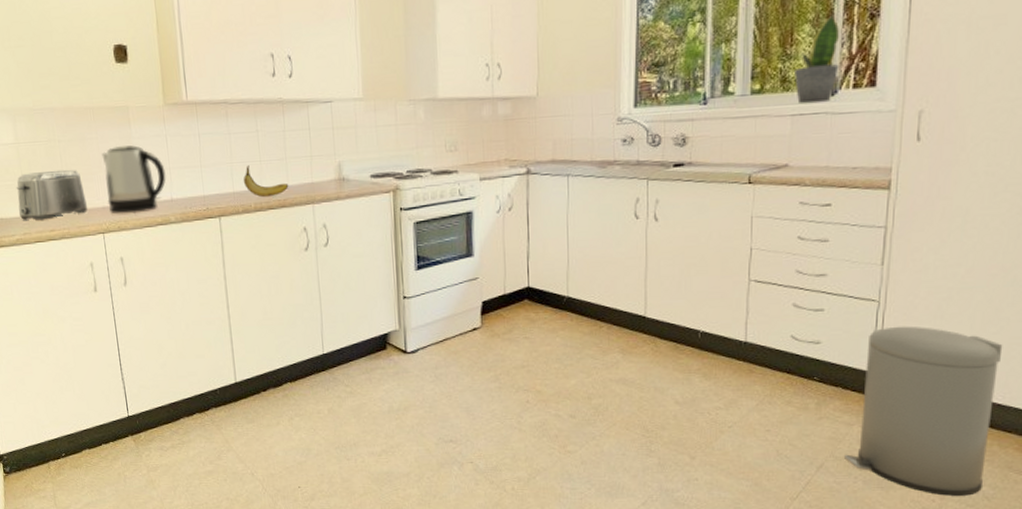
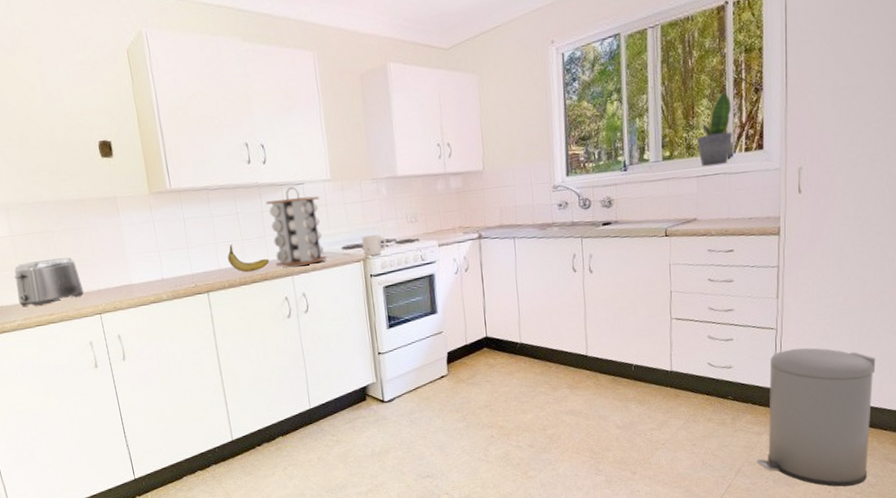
kettle: present [101,145,166,214] -> none [93,232,156,296]
spice rack: none [289,105,353,195] -> present [265,187,327,267]
mug: none [392,163,421,187] -> present [361,234,387,257]

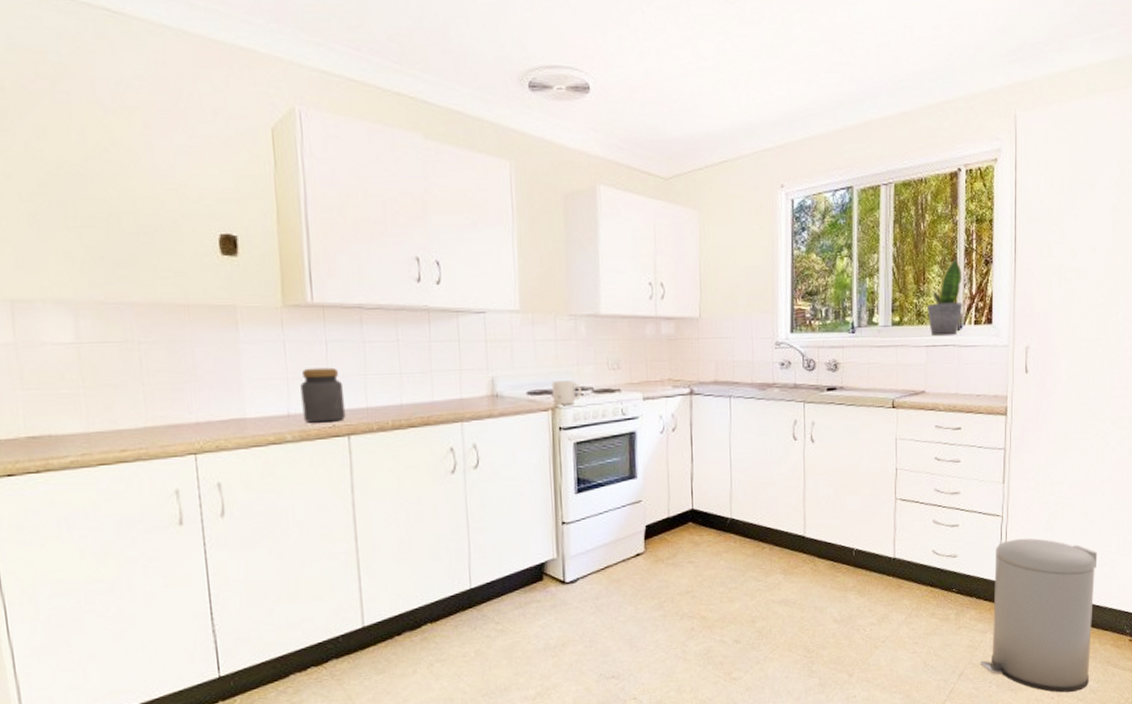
toaster: present [14,257,84,307] -> none [73,376,176,439]
jar: none [168,239,205,285] -> present [300,367,346,423]
fruit: present [227,244,270,273] -> none [379,378,434,414]
spice rack: present [265,187,327,267] -> none [435,315,508,412]

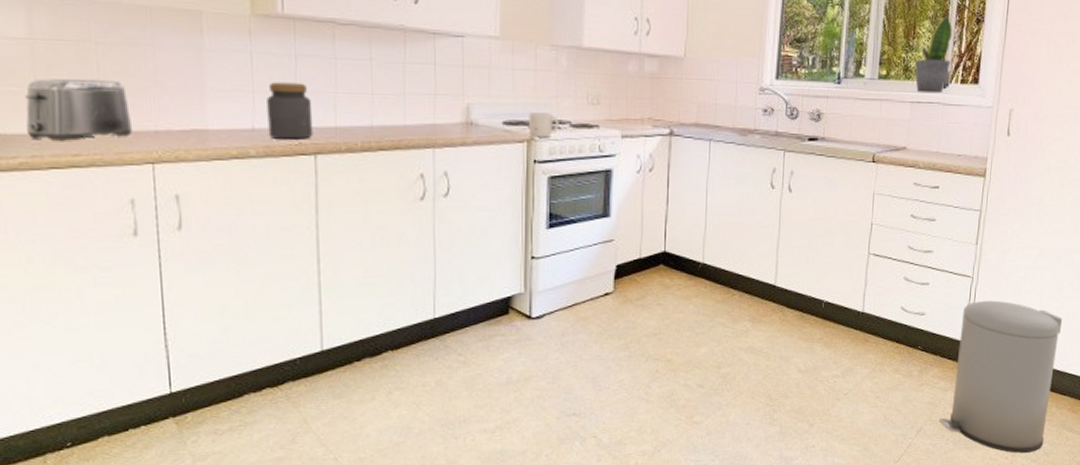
toaster: none [73,376,176,439] -> present [24,78,133,142]

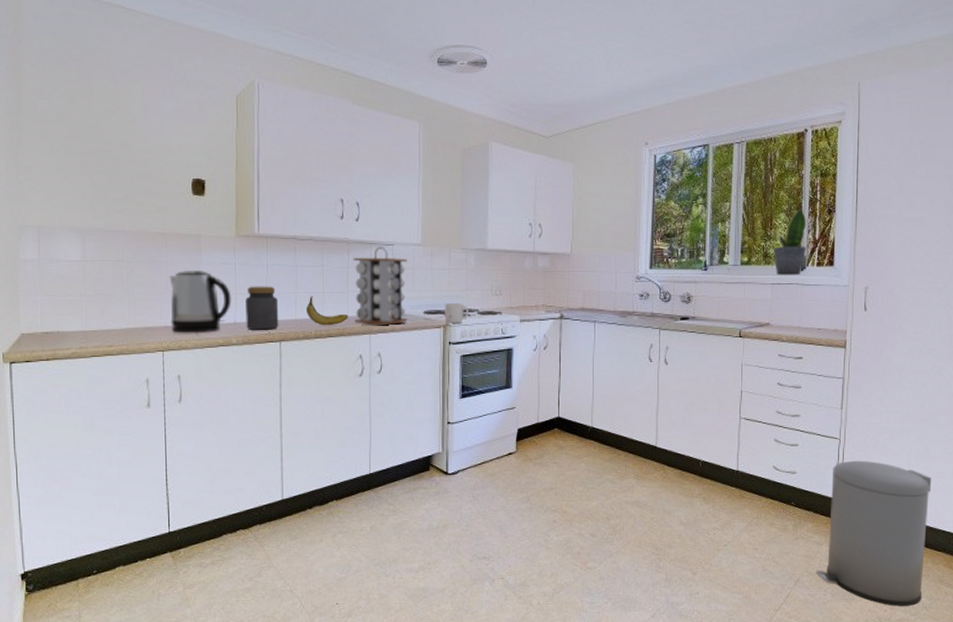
toaster: present [24,78,133,142] -> none [77,288,150,337]
kettle: none [158,56,248,142] -> present [169,269,232,334]
fruit: none [348,97,406,137] -> present [305,296,349,326]
spice rack: none [411,38,482,139] -> present [353,247,408,326]

